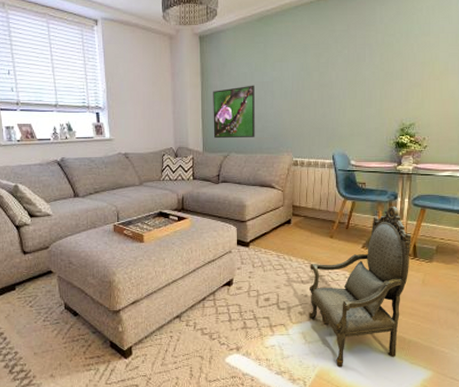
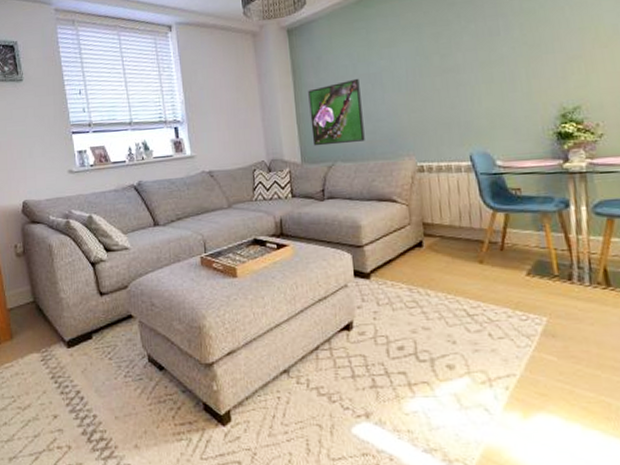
armchair: present [309,206,412,368] -> none [455,216,602,445]

